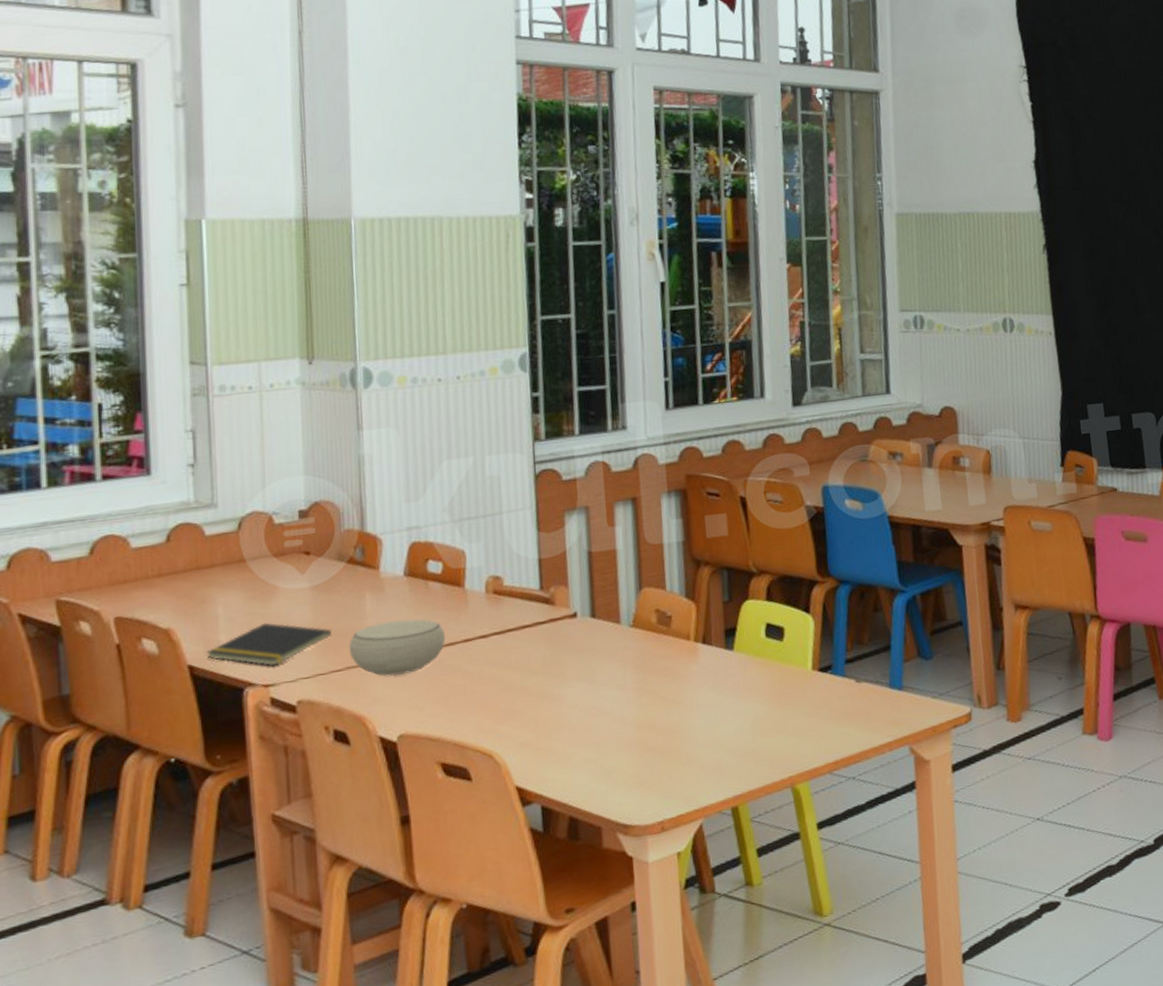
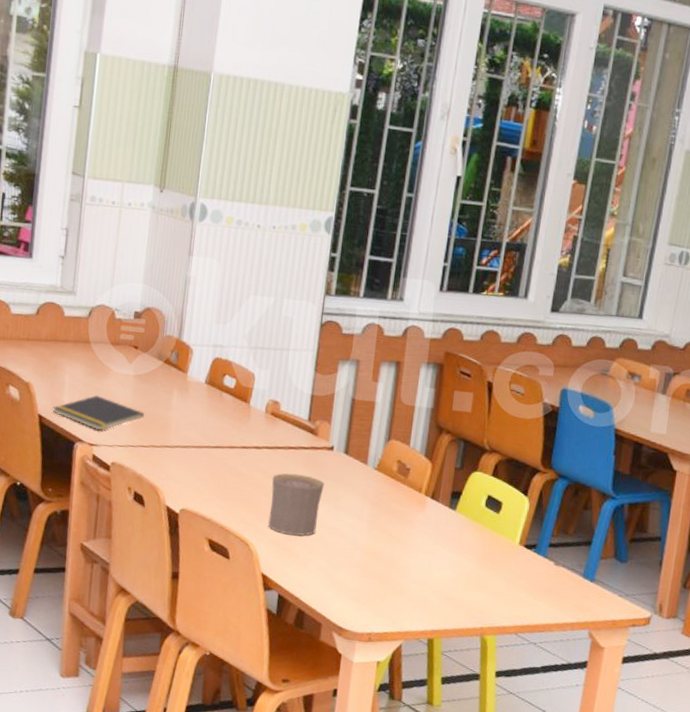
bowl: present [349,619,446,677] -> none [155,416,229,463]
cup: none [509,654,574,731] -> present [268,473,324,536]

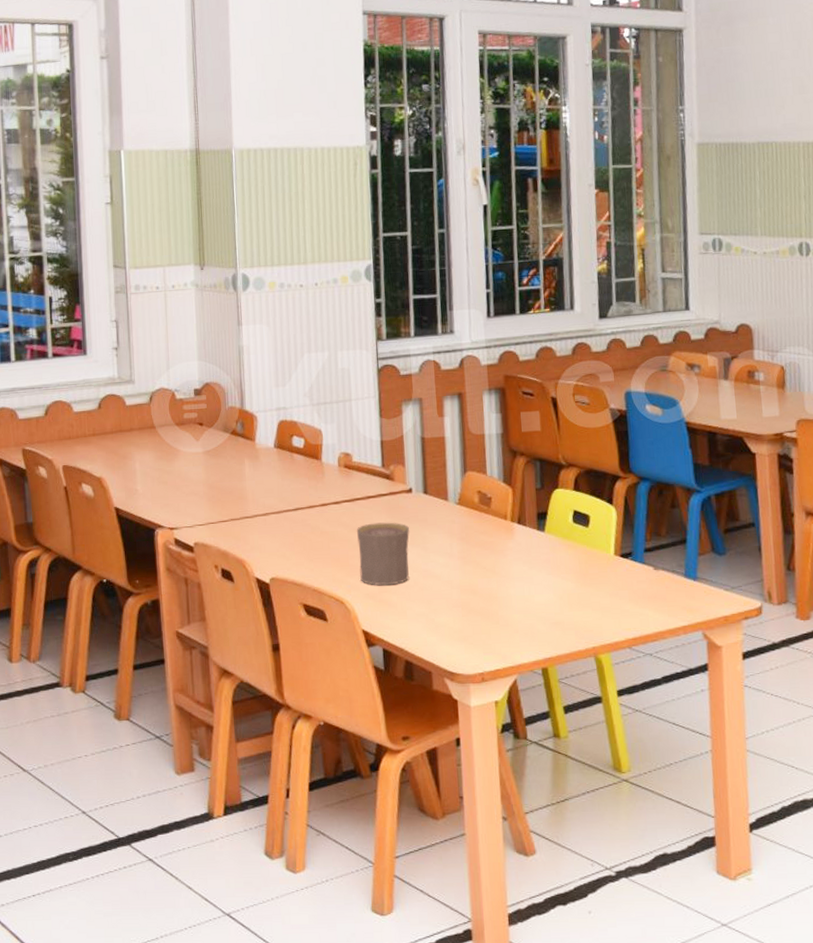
notepad: present [52,395,144,431] -> none [127,478,219,513]

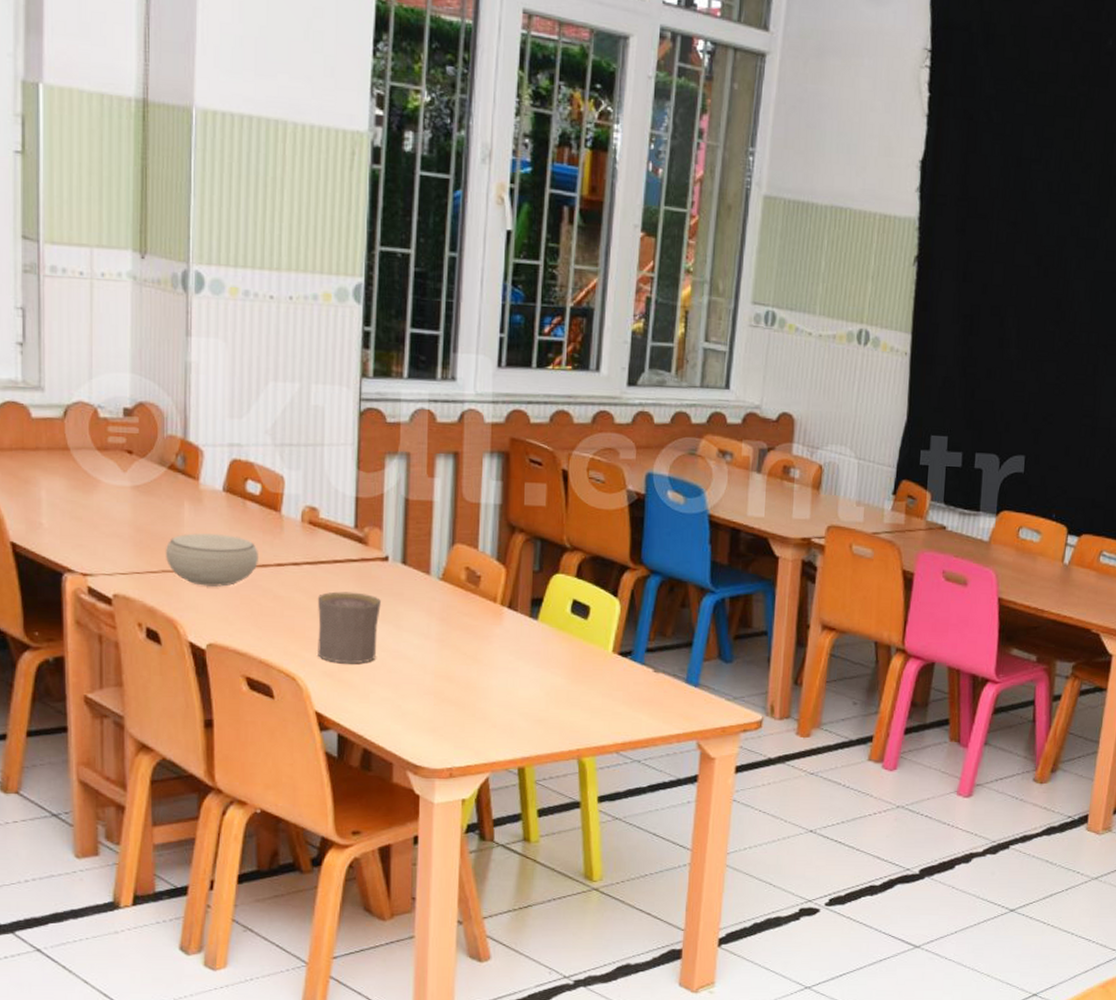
bowl: none [233,483,307,530] -> present [166,533,260,587]

